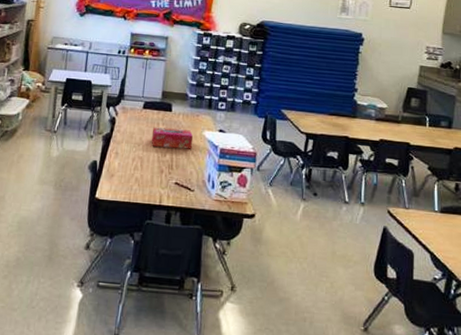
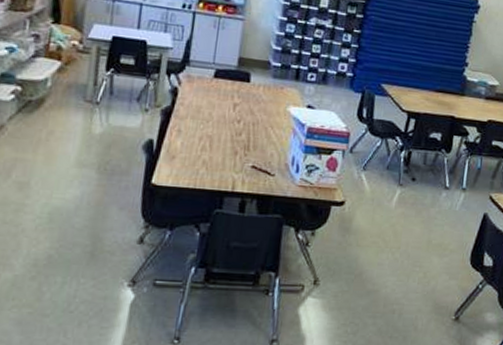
tissue box: present [151,127,194,150] -> none [223,100,276,128]

